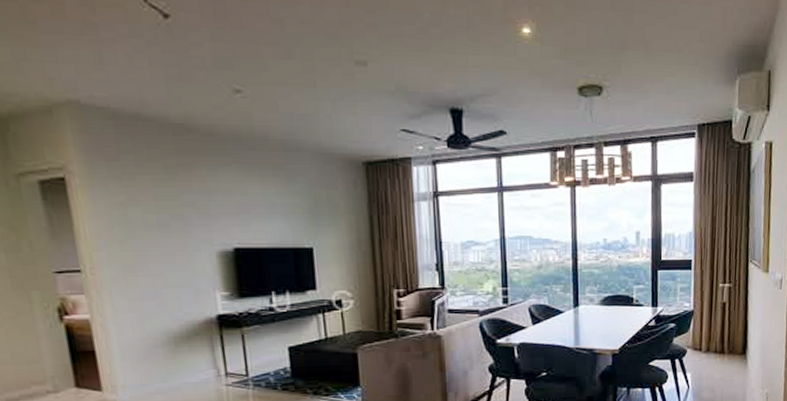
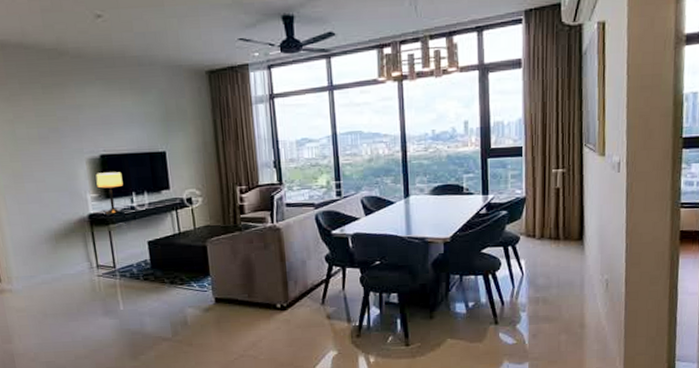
table lamp: none [227,268,261,316] -> present [95,172,123,214]

